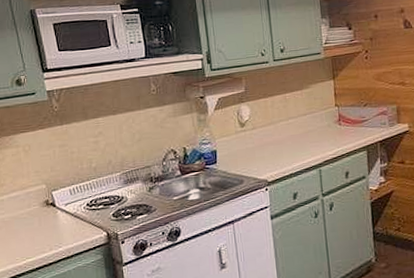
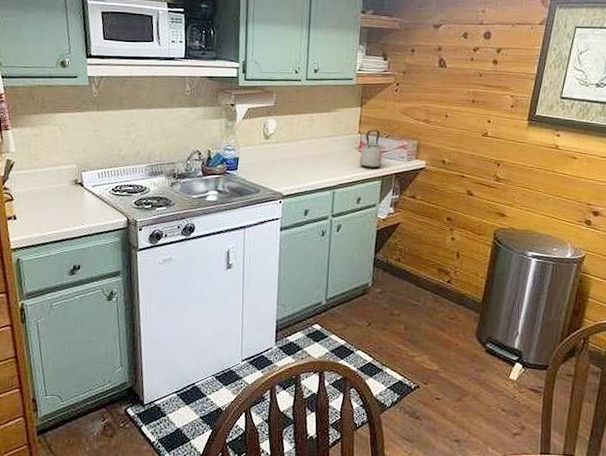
kettle: none [340,99,365,140] -> present [359,129,383,168]

